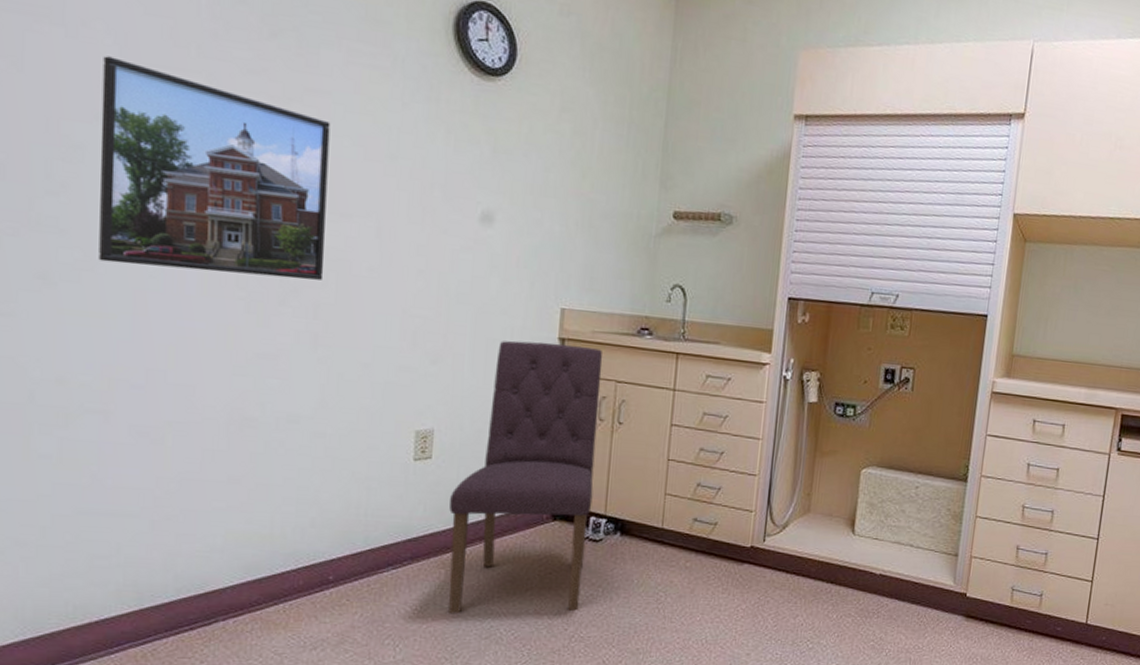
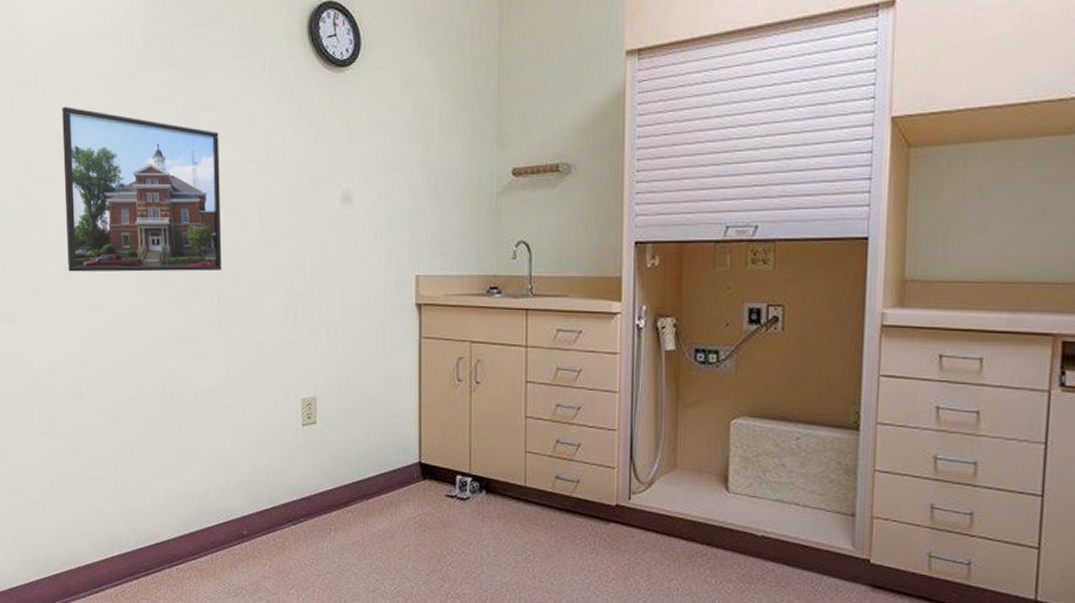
dining chair: present [448,340,603,614] -> none [334,309,457,568]

